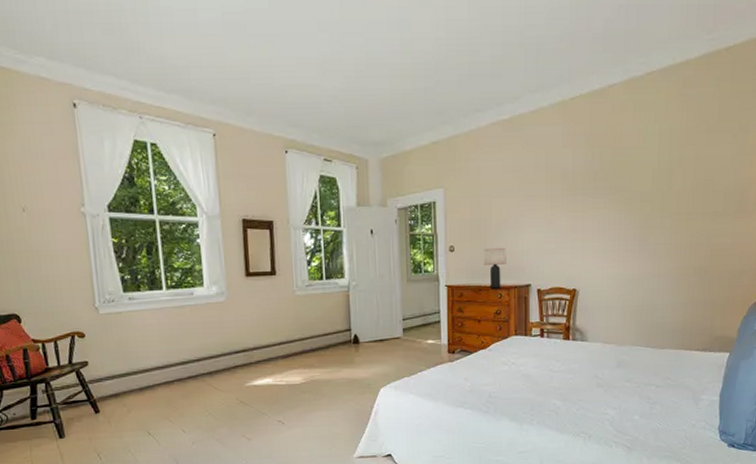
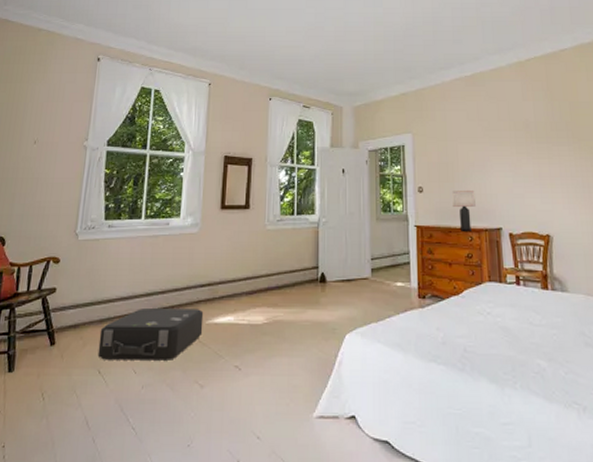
suitcase: none [142,373,244,423] -> present [97,309,204,360]

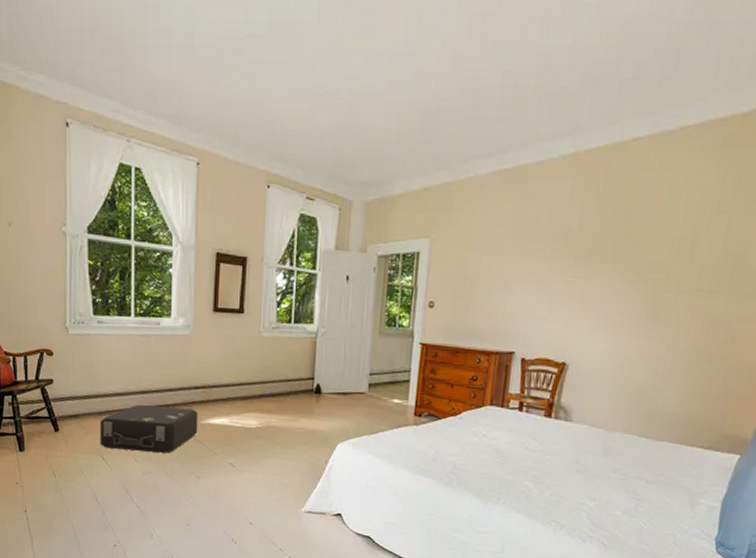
table lamp: present [452,191,476,233] -> none [465,308,492,354]

